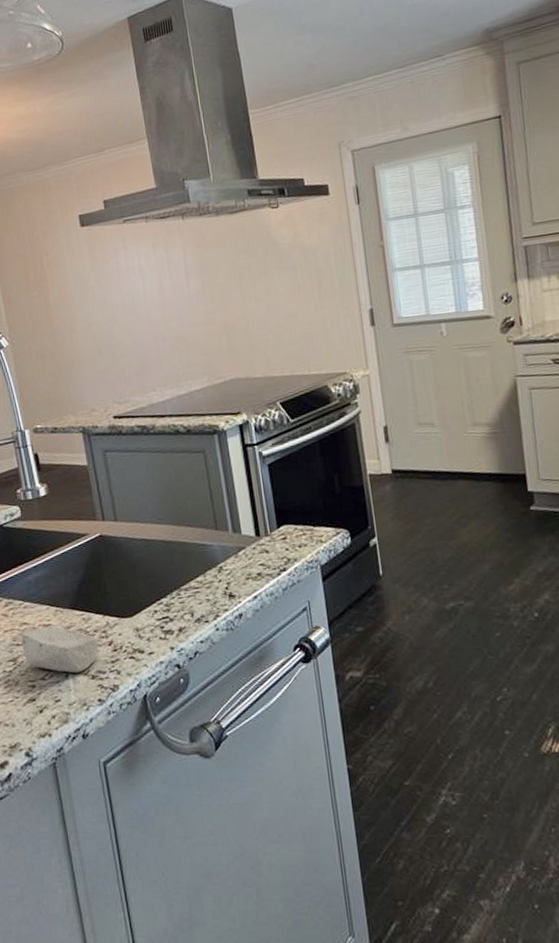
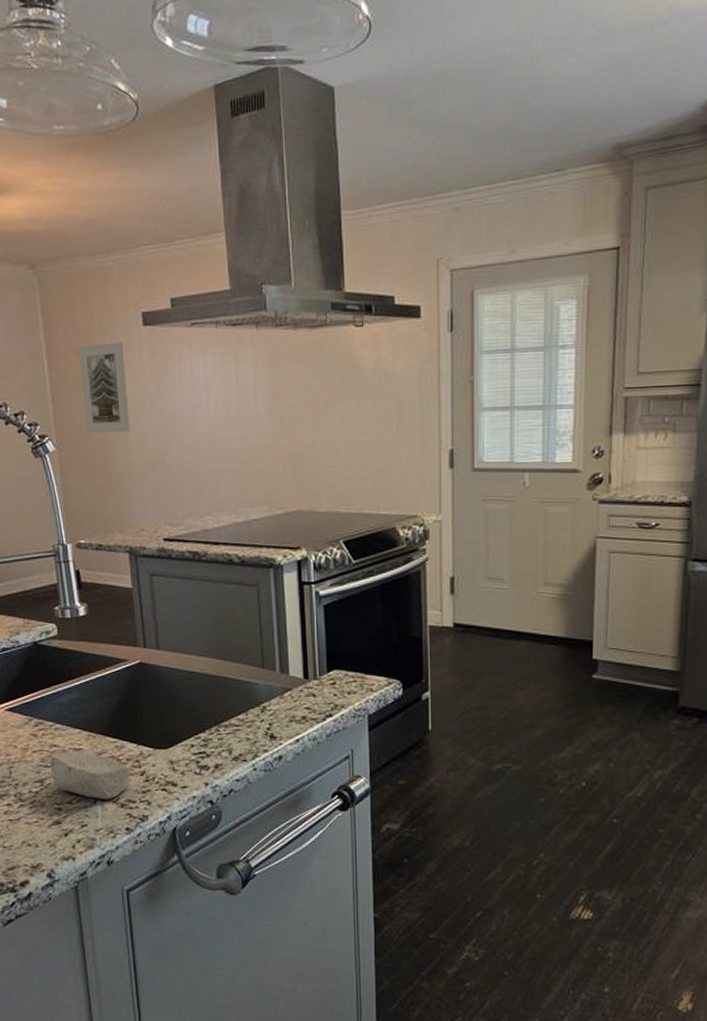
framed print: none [24,242,76,327] -> present [79,341,130,434]

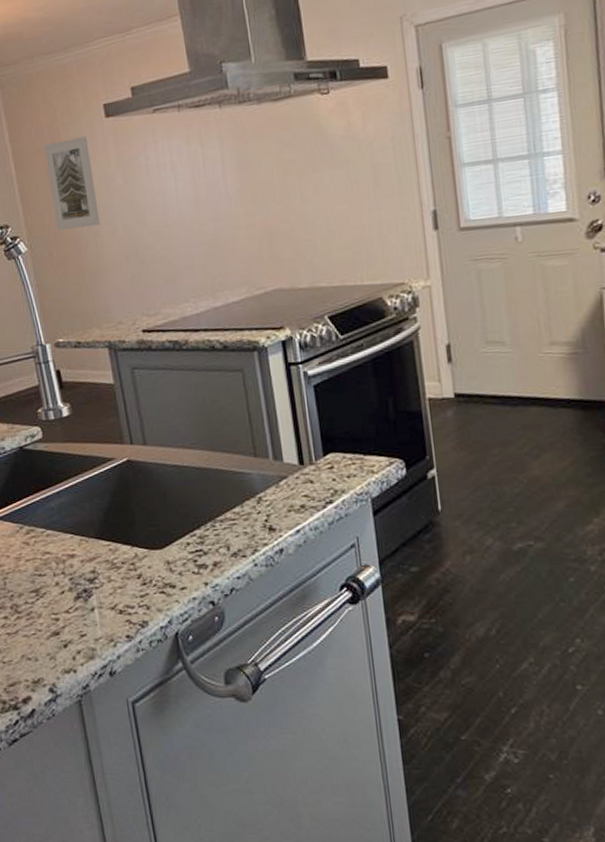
soap bar: present [50,750,131,800] -> none [43,556,127,607]

